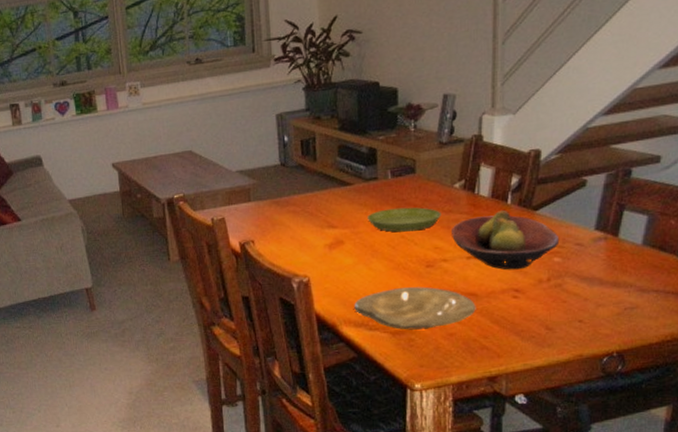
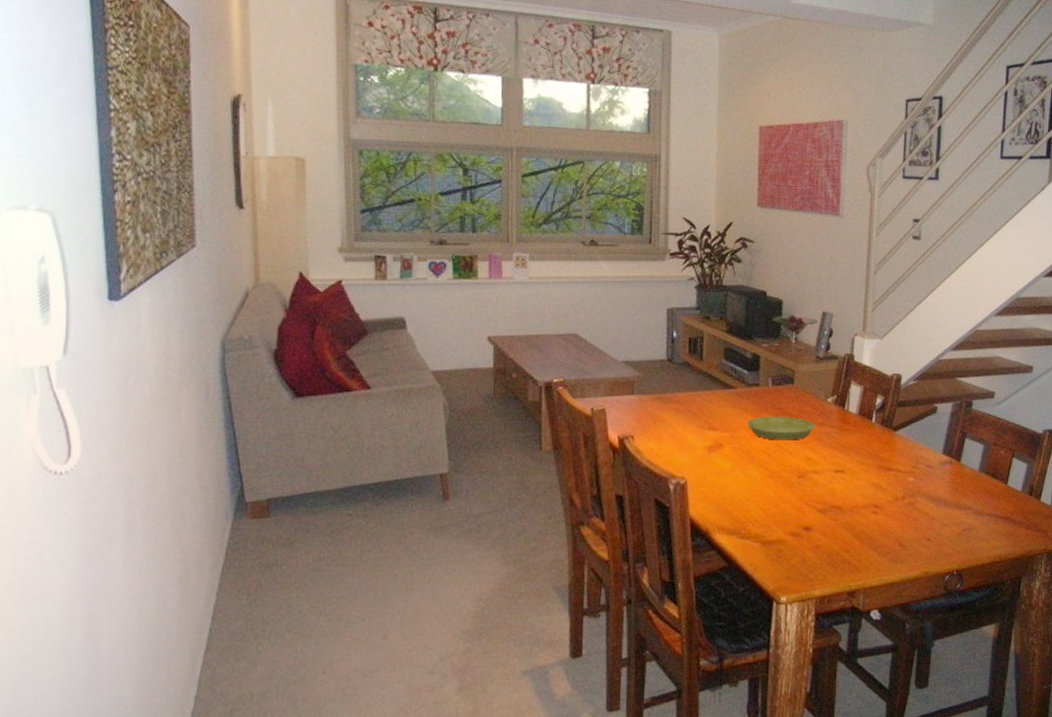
plate: present [354,286,476,330] -> none [728,497,841,541]
fruit bowl: present [452,209,560,270] -> none [823,427,914,486]

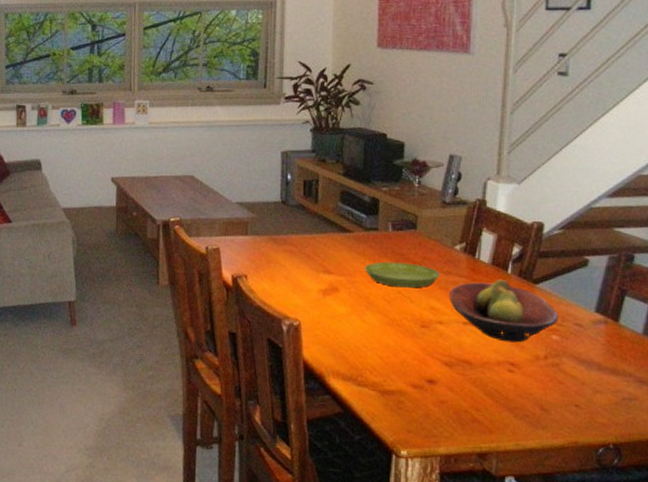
fruit bowl: none [823,427,914,486] -> present [449,278,559,343]

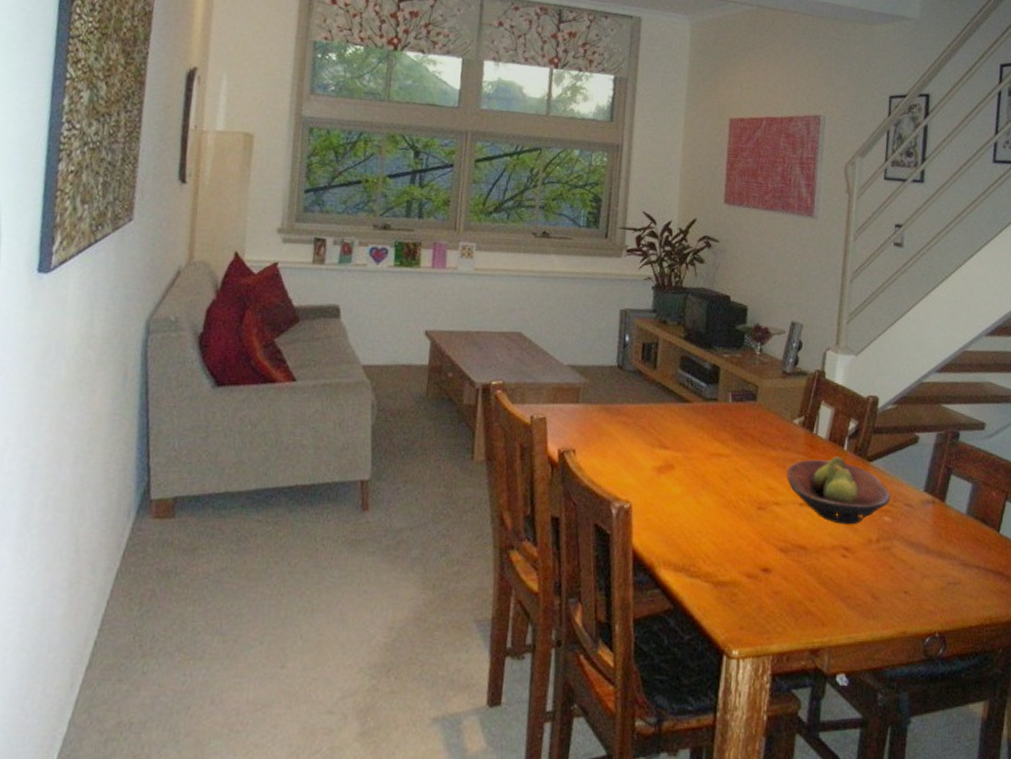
saucer: present [365,261,440,288] -> none [702,436,779,466]

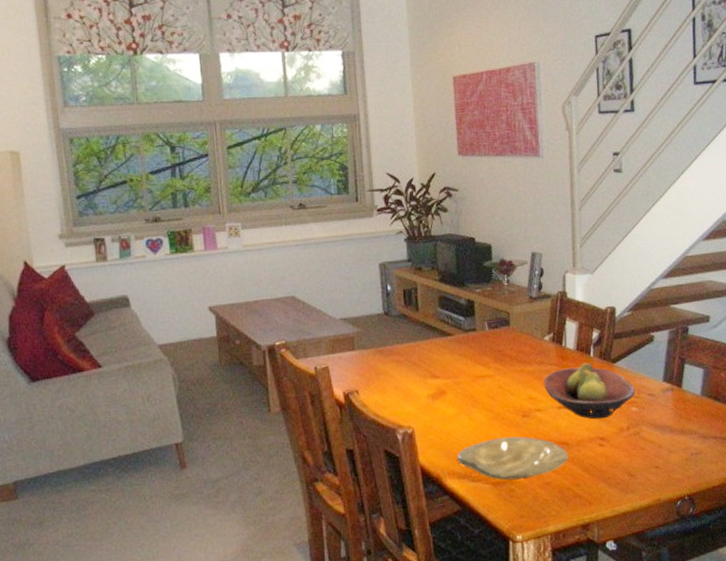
plate: none [676,529,805,583] -> present [457,436,568,481]

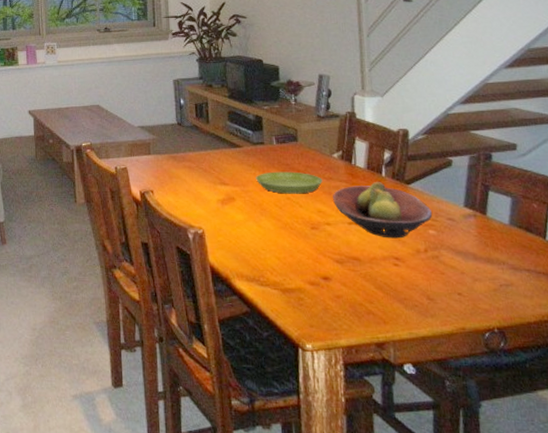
plate: present [457,436,568,481] -> none [246,247,360,289]
saucer: none [467,358,534,383] -> present [256,171,323,194]

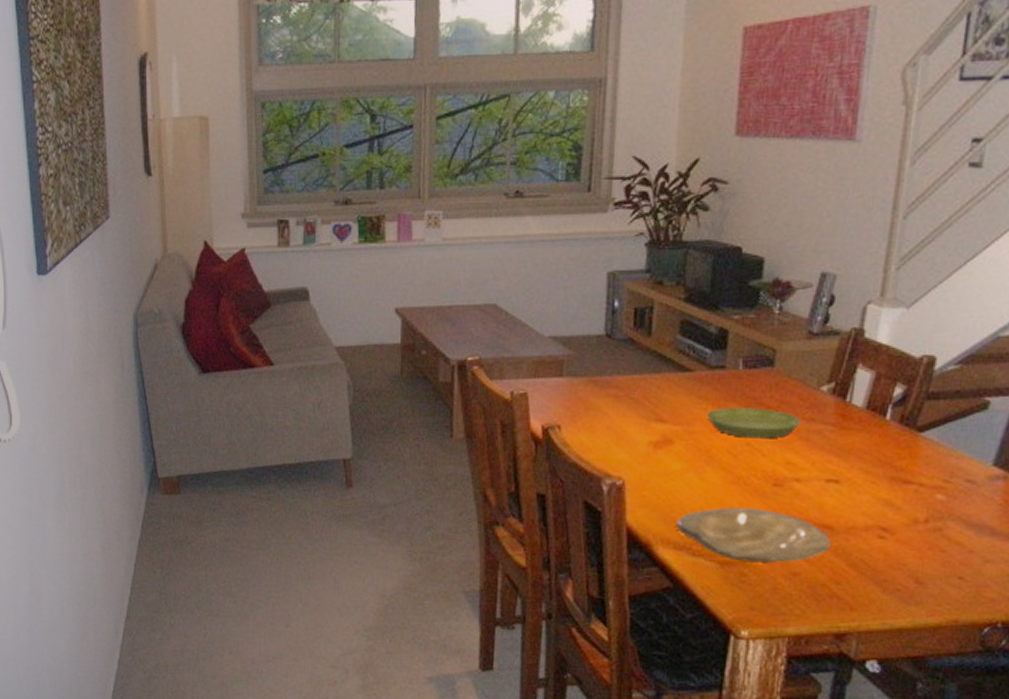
plate: none [246,247,360,289] -> present [676,507,830,564]
fruit bowl: present [333,181,433,239] -> none [810,425,947,504]

